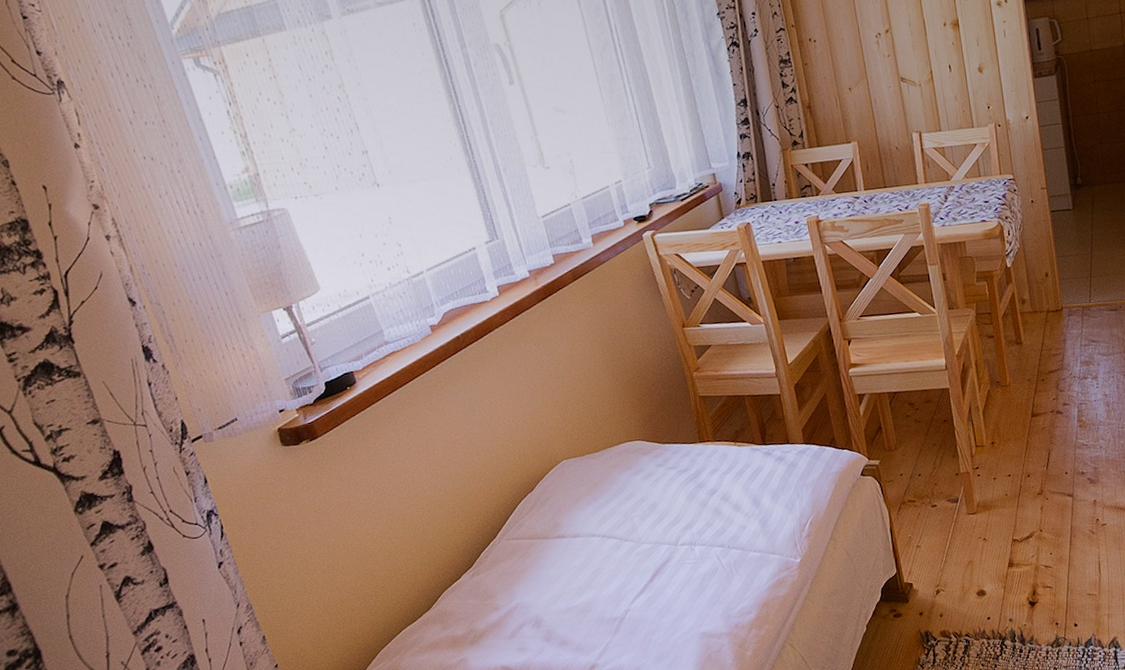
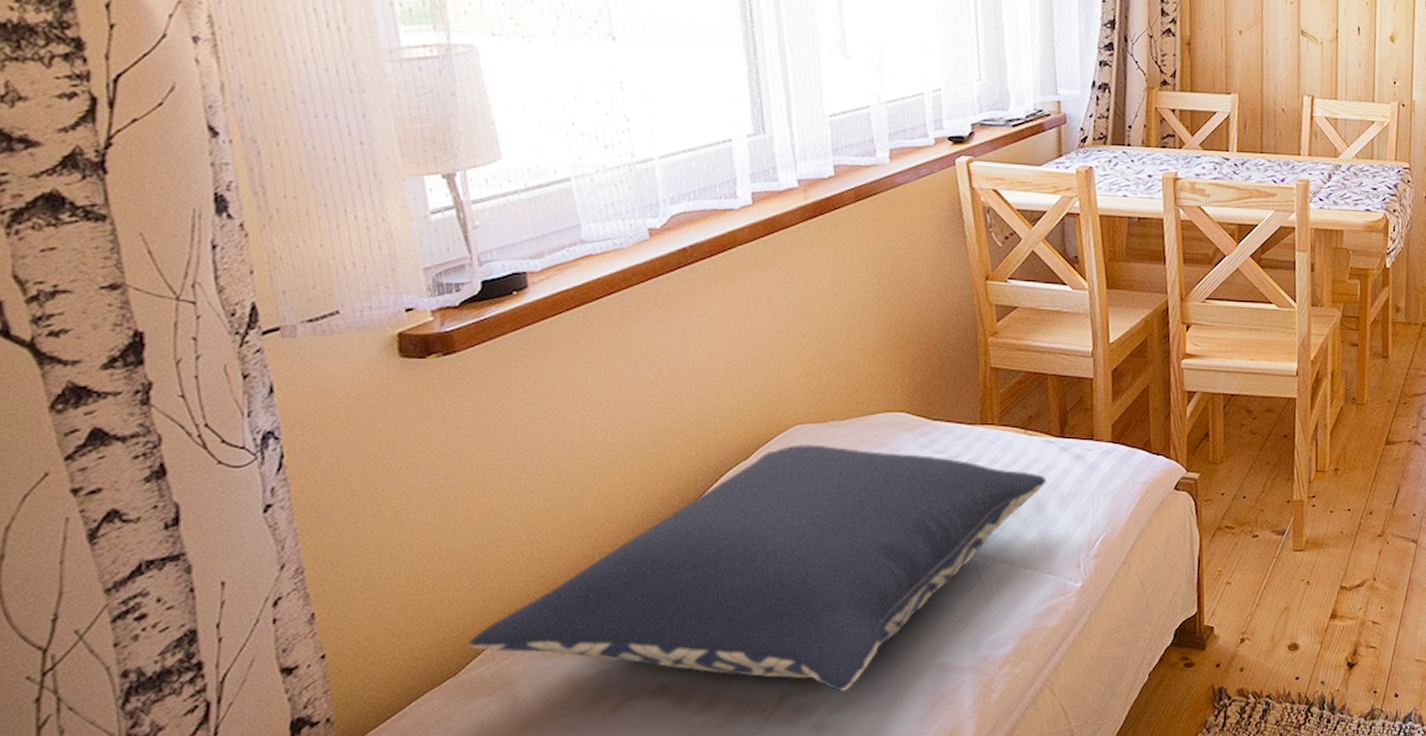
pillow: none [368,472,759,660] -> present [469,444,1047,691]

